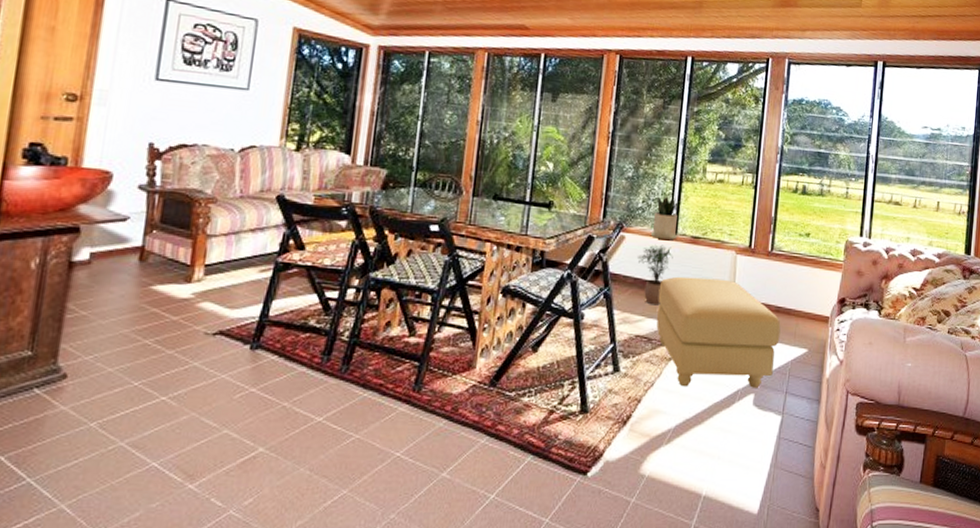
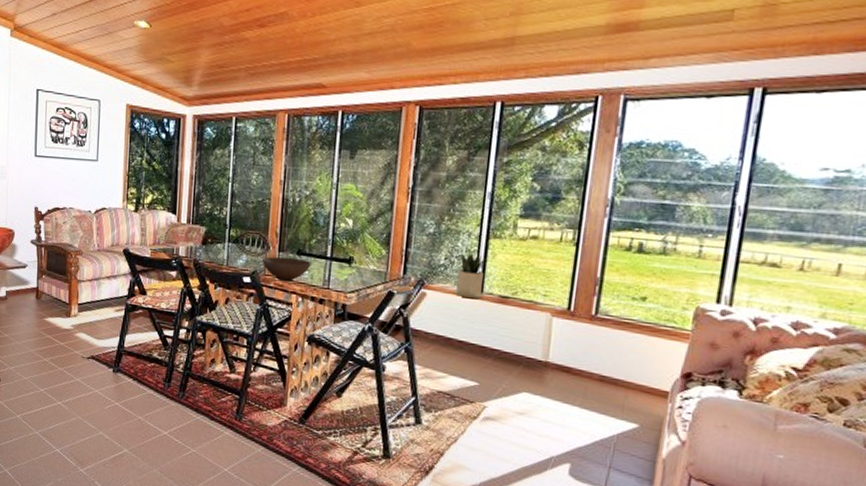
bowl: none [453,202,509,229] -> present [262,256,311,282]
potted plant: present [638,244,673,306] -> none [440,302,479,364]
ottoman: present [656,276,781,388] -> none [460,336,605,458]

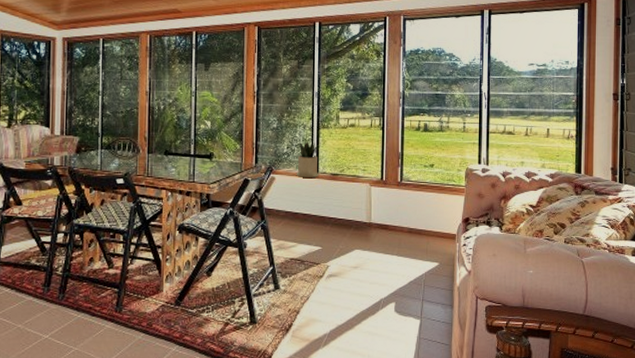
bowl: present [262,256,311,282] -> none [134,158,178,179]

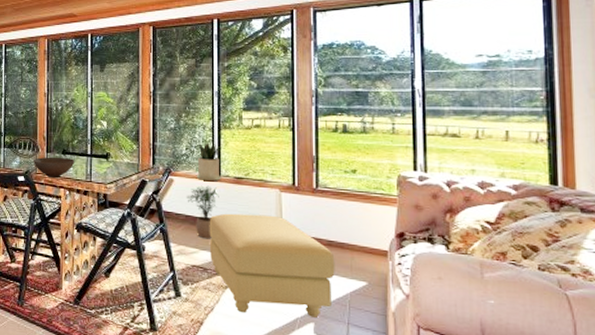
bowl: none [134,158,178,179] -> present [33,157,75,177]
potted plant: none [287,182,317,233] -> present [187,185,219,239]
ottoman: none [307,208,414,299] -> present [209,213,335,318]

